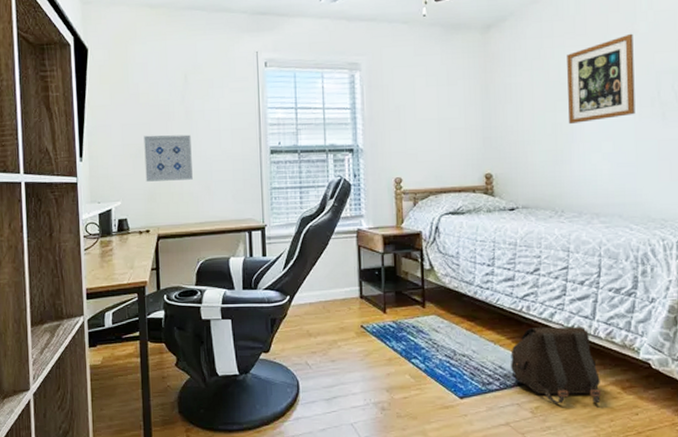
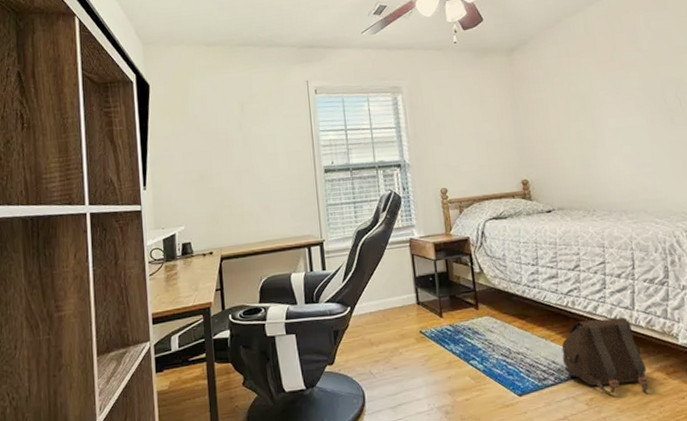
wall art: present [144,134,193,182] -> none [204,159,253,206]
wall art: present [567,33,636,125] -> none [582,50,647,132]

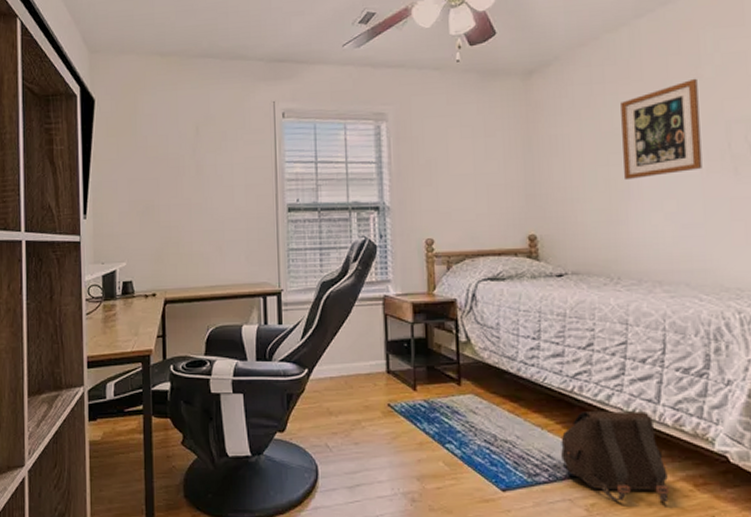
wall art: none [582,50,647,132] -> present [621,78,703,181]

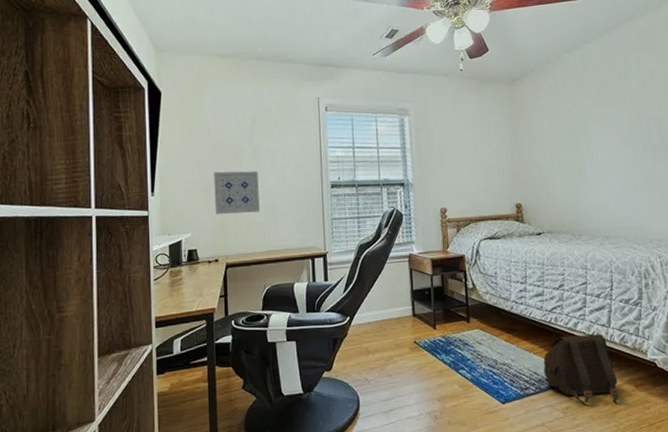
wall art: none [151,190,203,241] -> present [214,171,260,214]
wall art: present [621,78,703,181] -> none [577,88,632,162]

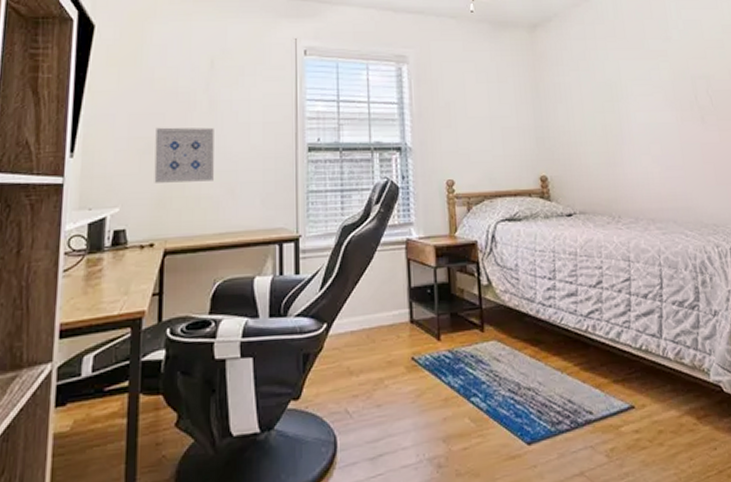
satchel: present [543,334,619,404] -> none [579,347,678,444]

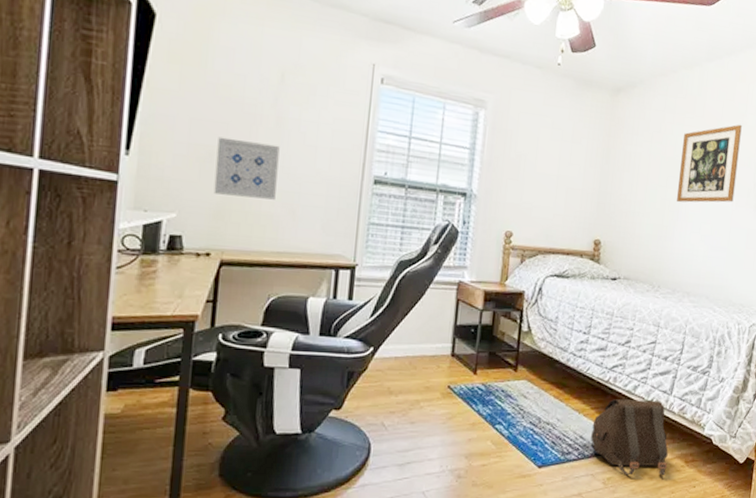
satchel: none [579,347,678,444] -> present [591,399,668,476]
wall art: none [610,39,678,126] -> present [677,124,742,203]

